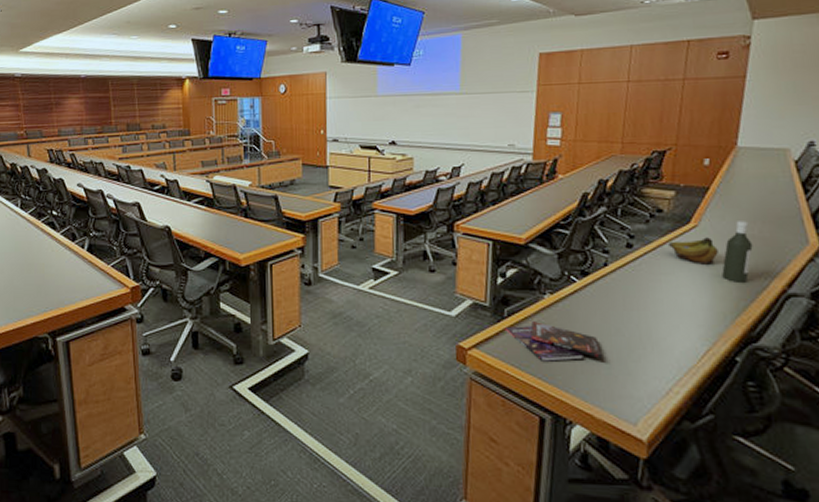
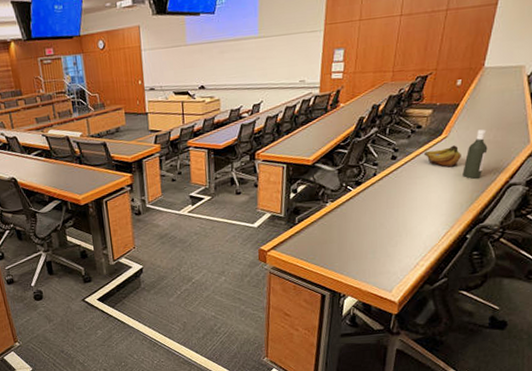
booklet: present [504,322,602,362] -> none [295,224,369,254]

